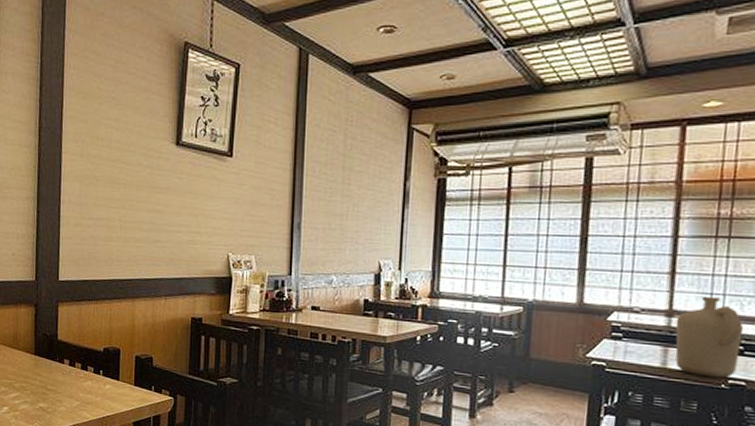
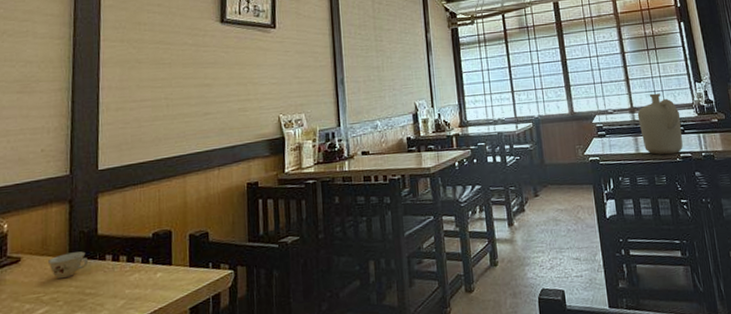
teacup: none [18,350,50,372] -> present [47,251,89,279]

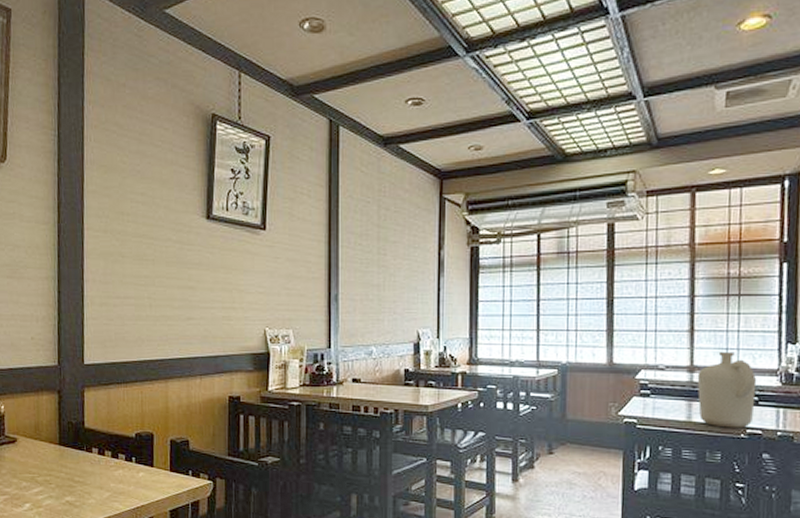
teacup: present [47,251,89,279] -> none [40,441,77,464]

